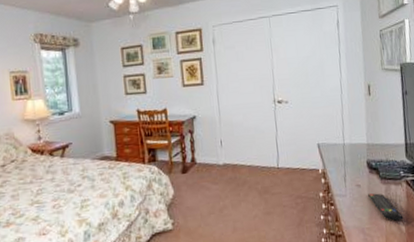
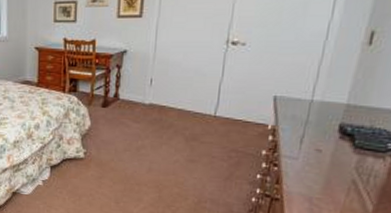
remote control: present [368,193,404,221] -> none [329,162,375,198]

